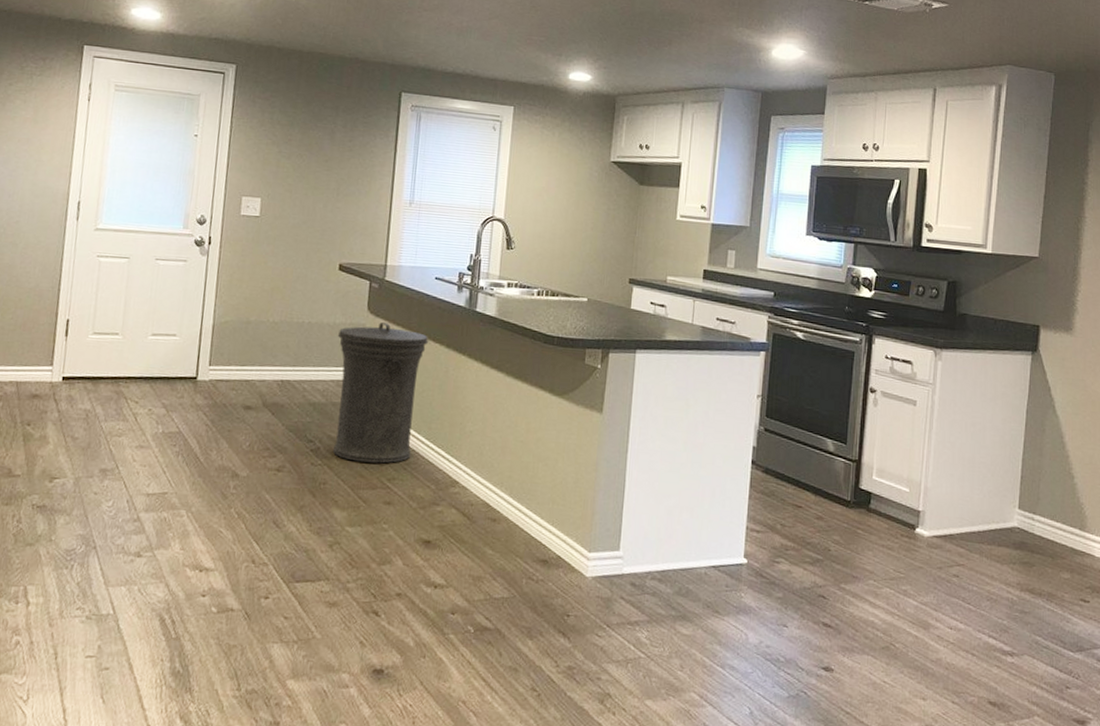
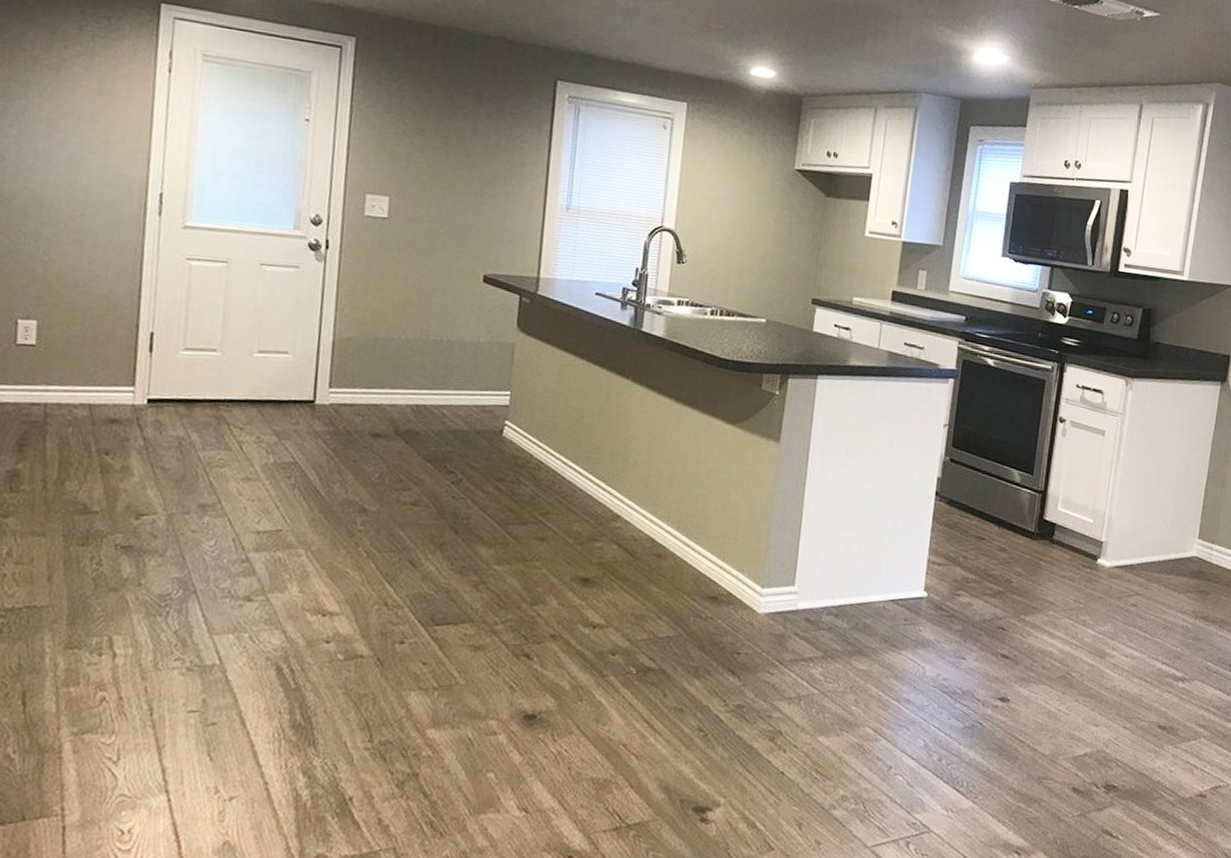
trash can: present [332,322,429,464] -> none [477,342,588,497]

